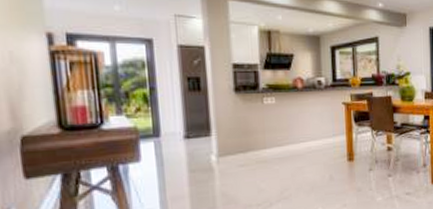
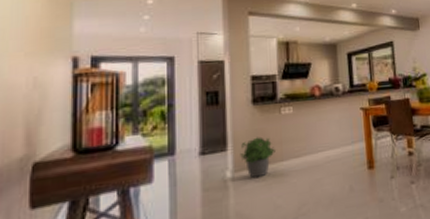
potted plant: none [224,124,258,163] -> present [240,137,275,179]

